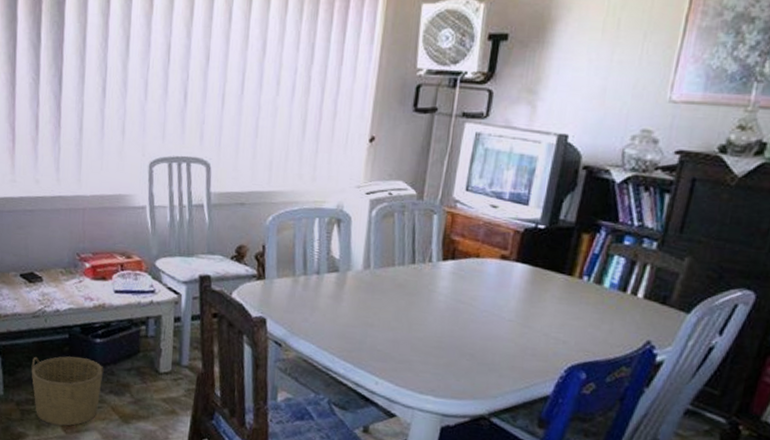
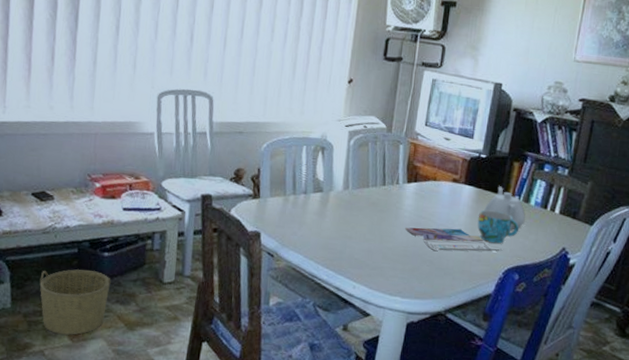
folded map: none [439,313,564,345] -> present [405,227,502,252]
cup: none [532,293,587,335] -> present [477,210,519,244]
teapot: none [541,264,597,317] -> present [484,186,526,229]

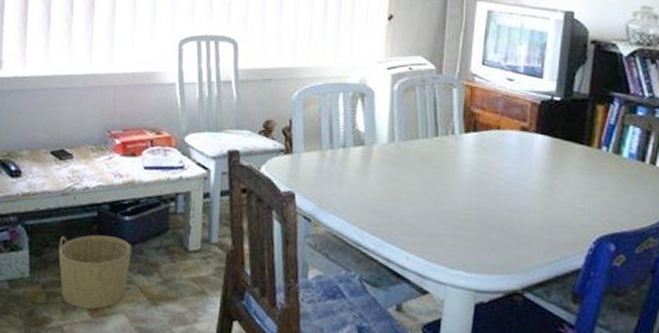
folded map: present [405,227,502,252] -> none [466,186,590,216]
cup: present [477,210,519,244] -> none [555,164,610,206]
teapot: present [484,186,526,229] -> none [563,134,617,188]

